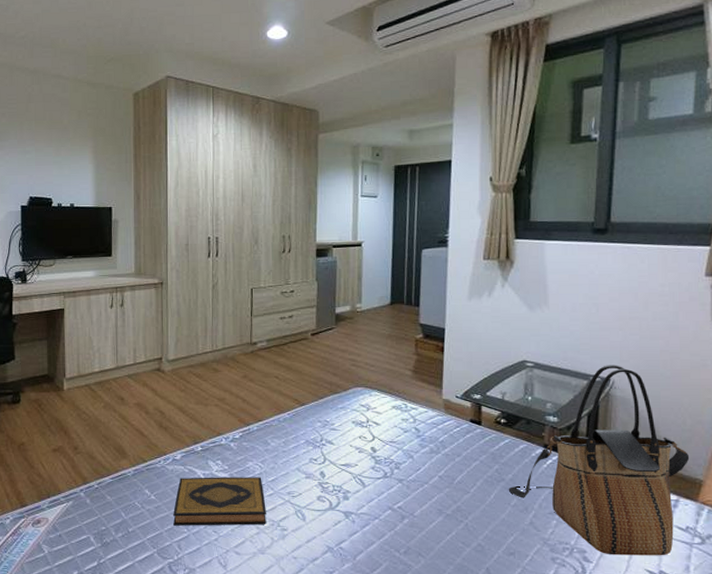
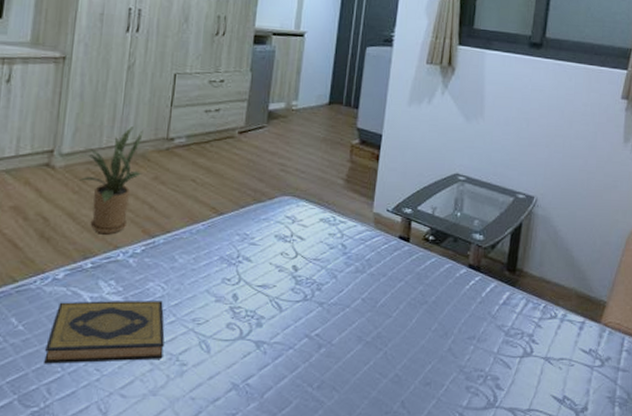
house plant: none [183,335,234,424] -> present [78,127,143,235]
tote bag: present [508,365,690,556] -> none [430,182,597,382]

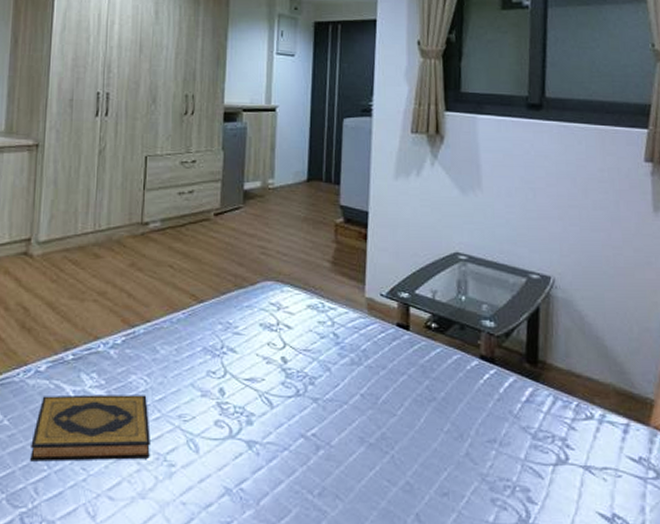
house plant: present [78,127,143,235] -> none [56,212,119,325]

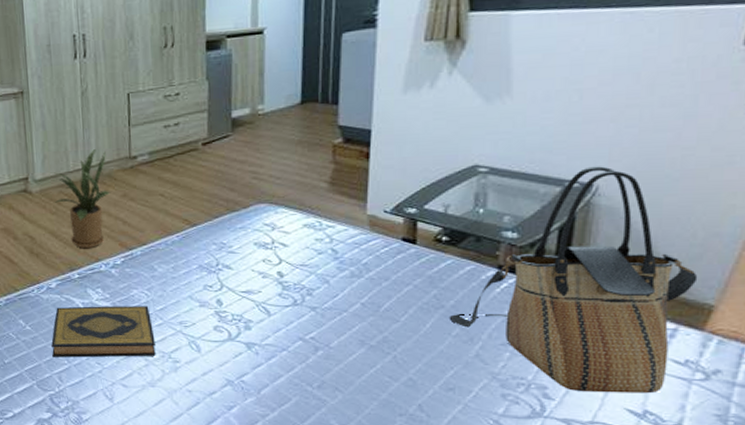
house plant: none [56,212,119,325] -> present [52,149,111,249]
tote bag: none [440,260,639,495] -> present [449,166,698,394]

